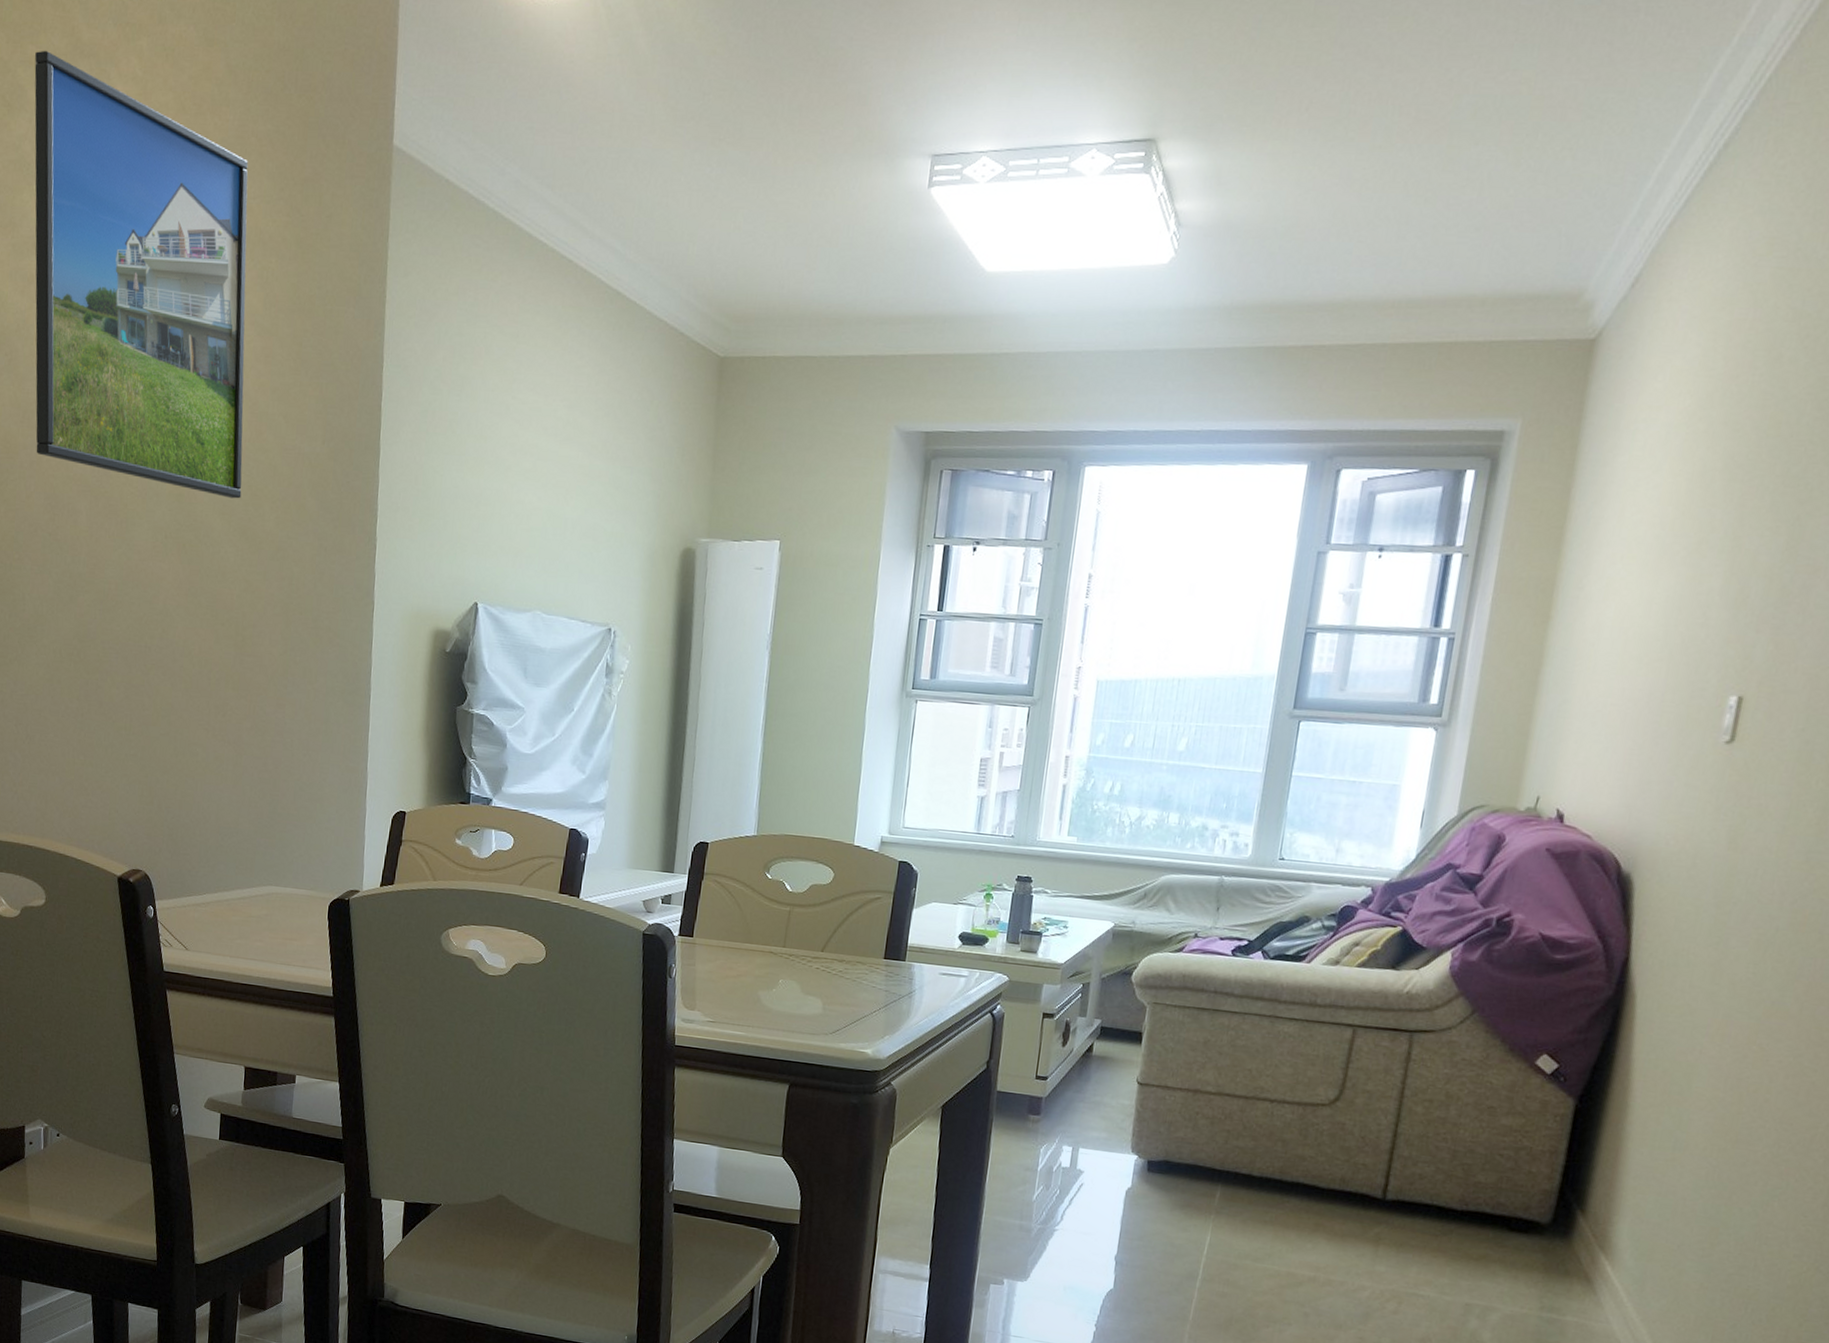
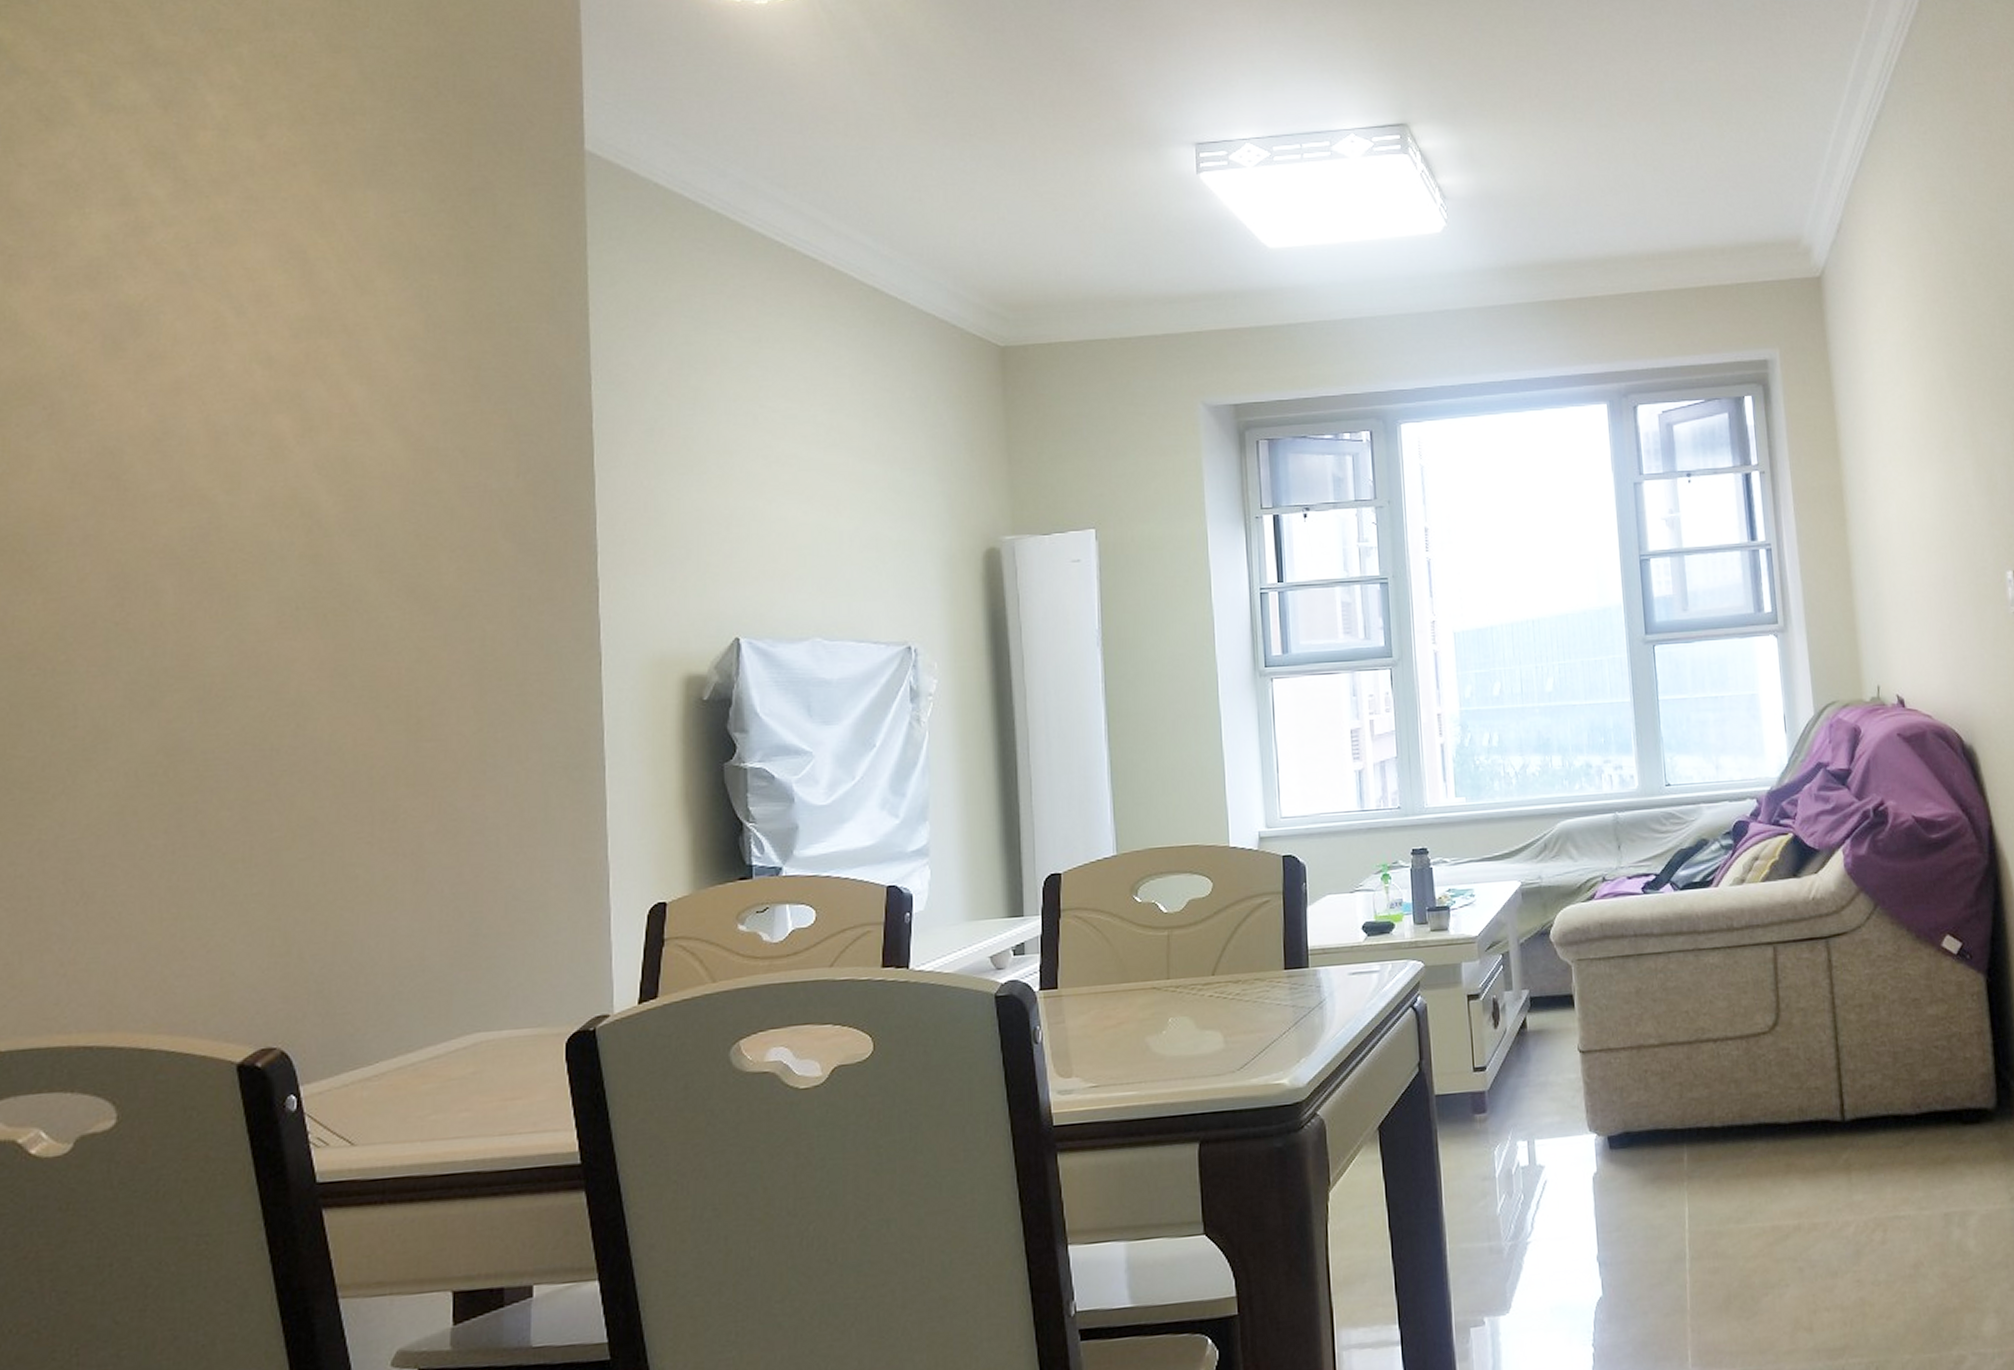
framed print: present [34,50,248,499] -> none [85,58,407,553]

